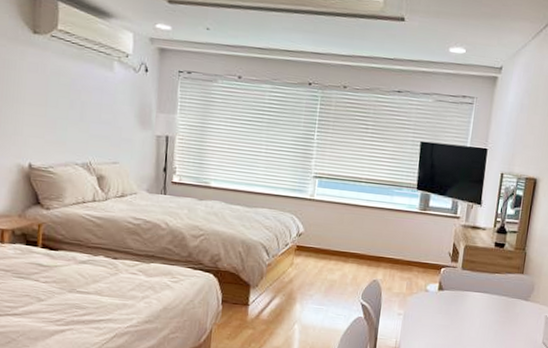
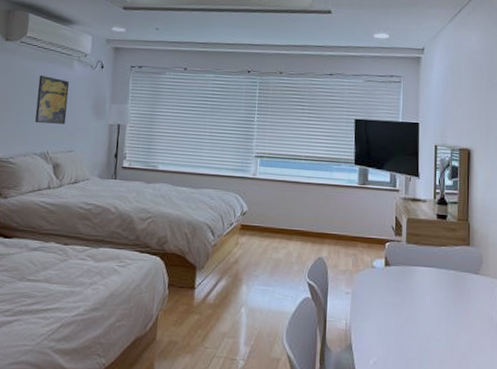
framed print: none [73,76,110,133] -> present [35,75,70,124]

